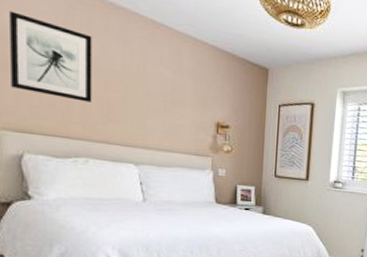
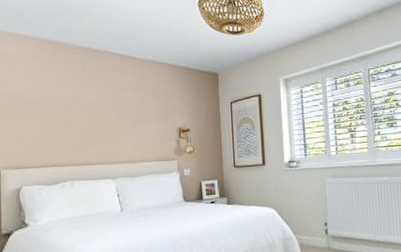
wall art: present [9,11,92,103] -> none [11,71,75,133]

